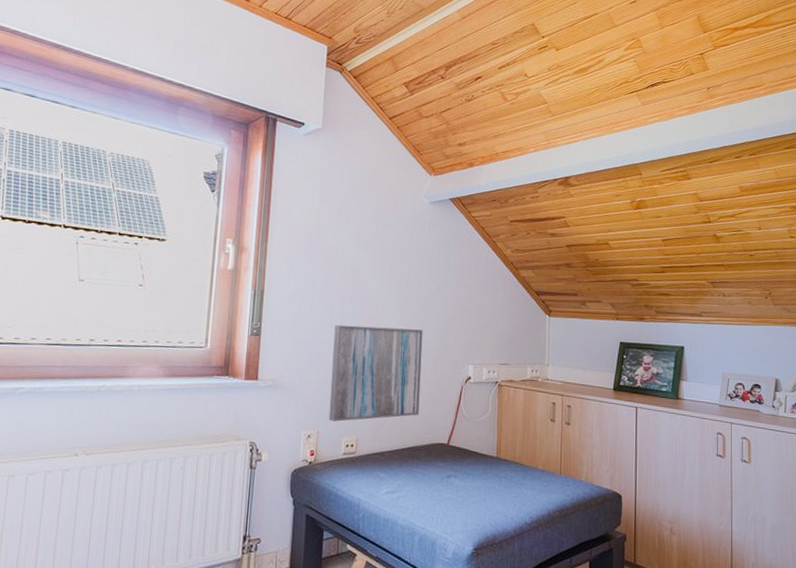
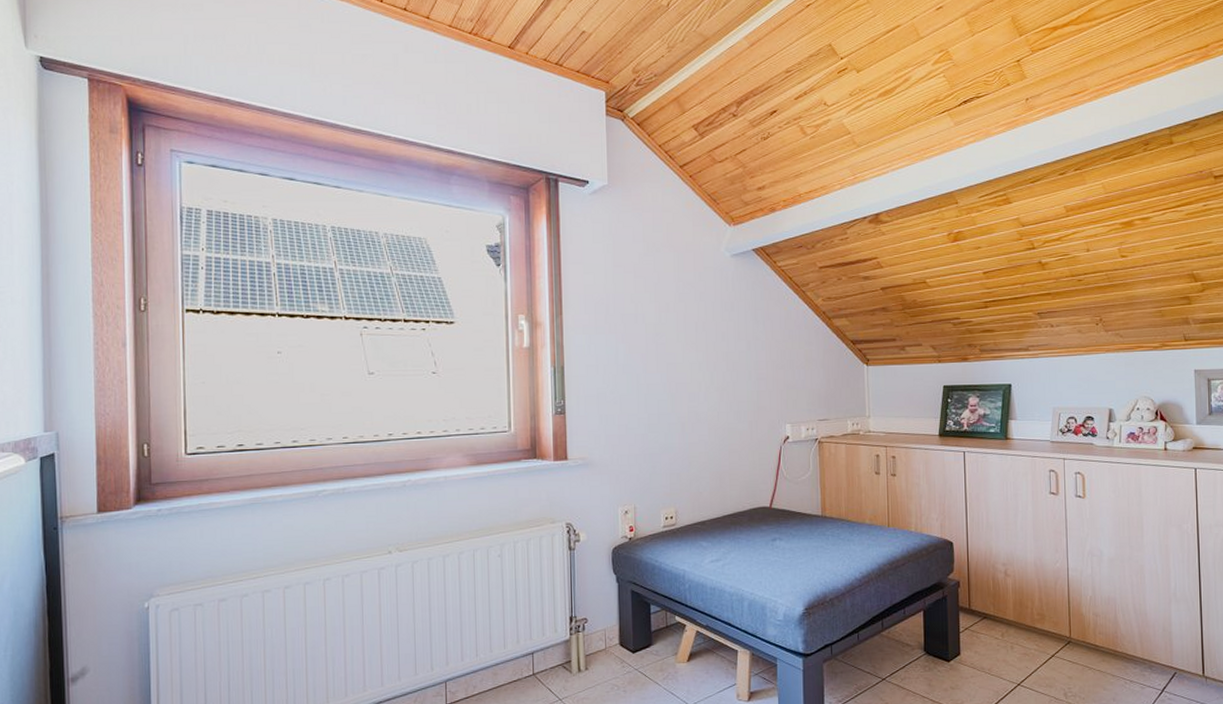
wall art: present [328,324,423,422] -> none [642,392,738,495]

